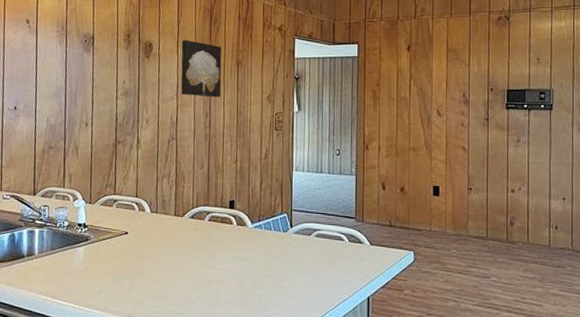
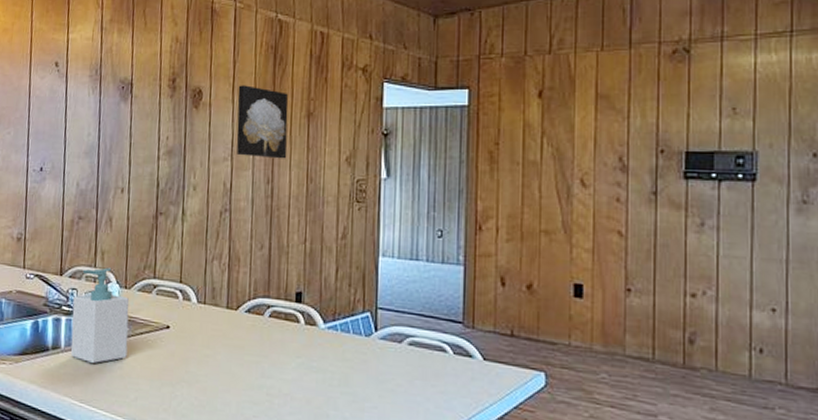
soap bottle: none [43,187,94,265] -> present [71,267,130,363]

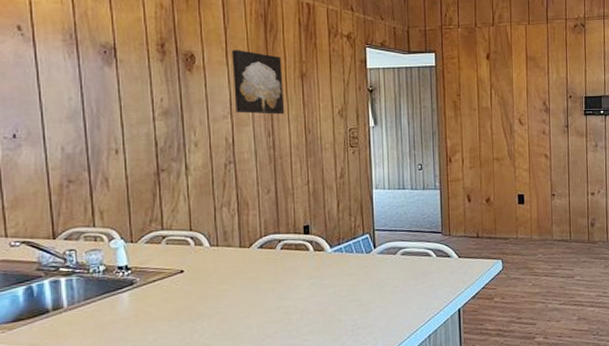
soap bottle: present [71,267,130,363] -> none [72,225,141,316]

